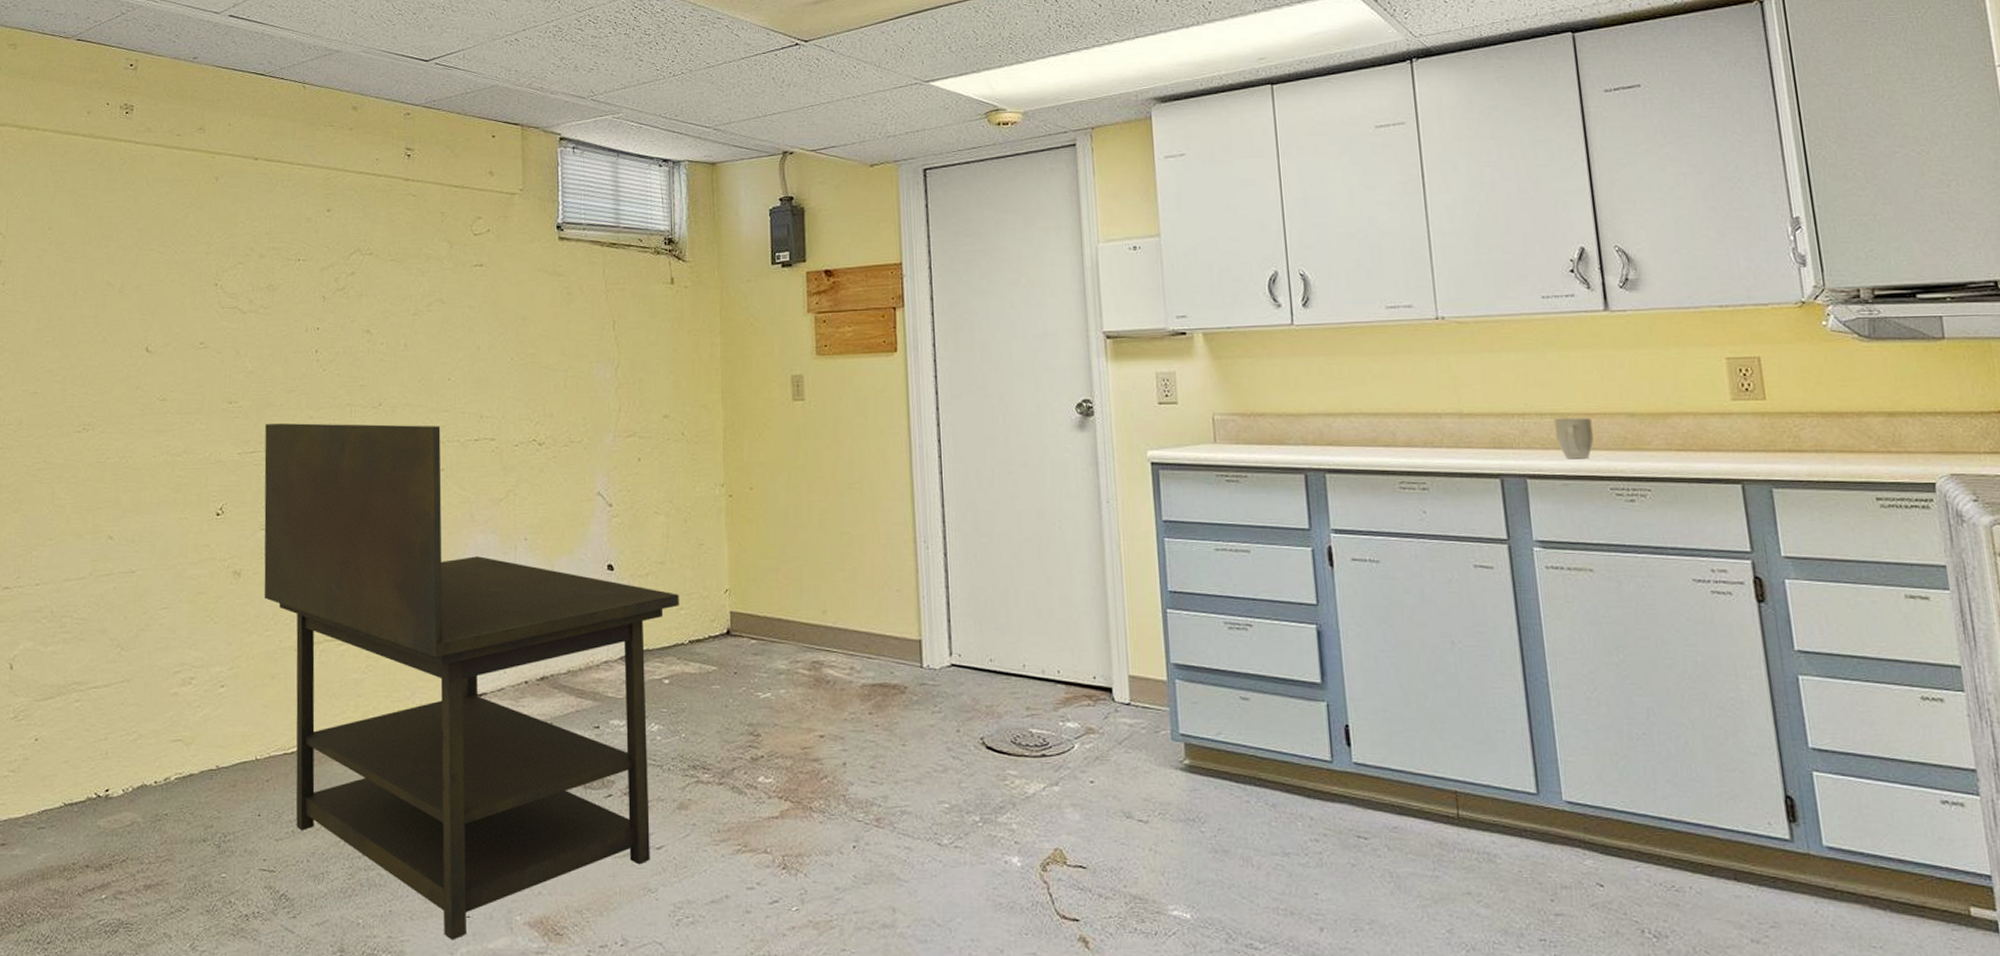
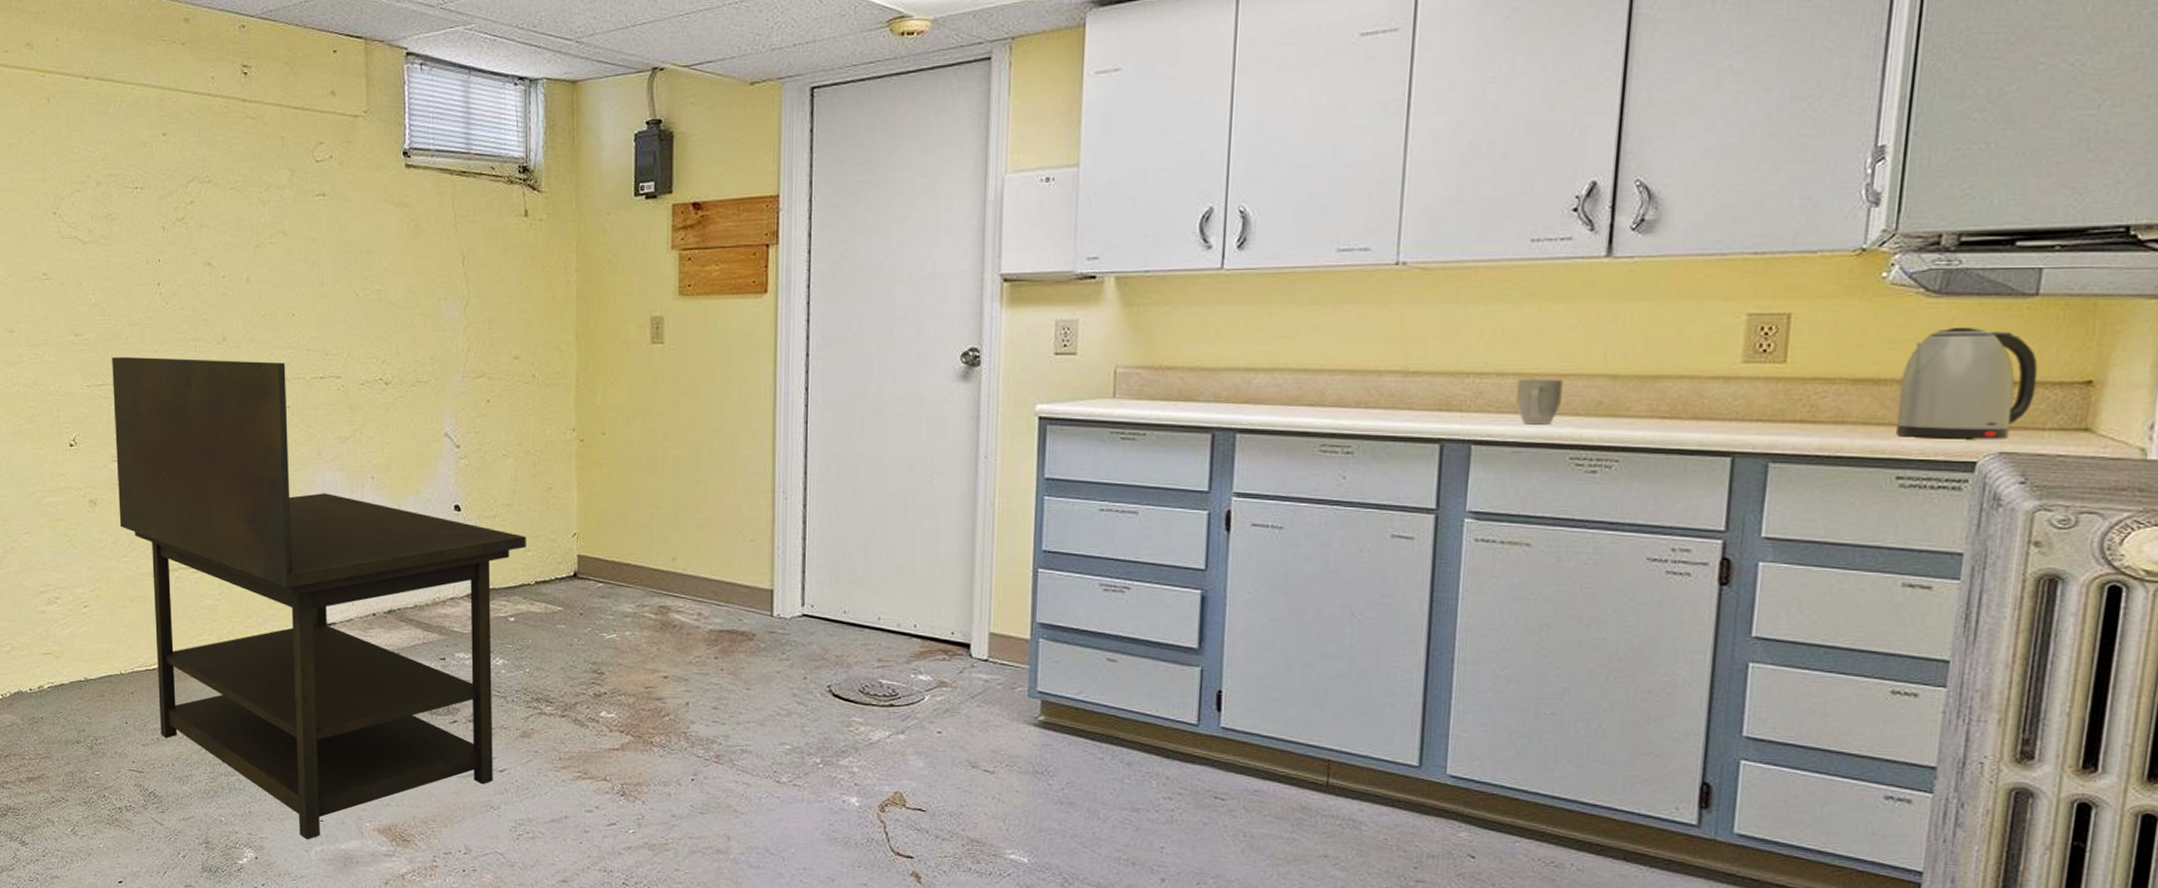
kettle: none [1858,366,1965,463] -> present [1895,327,2038,439]

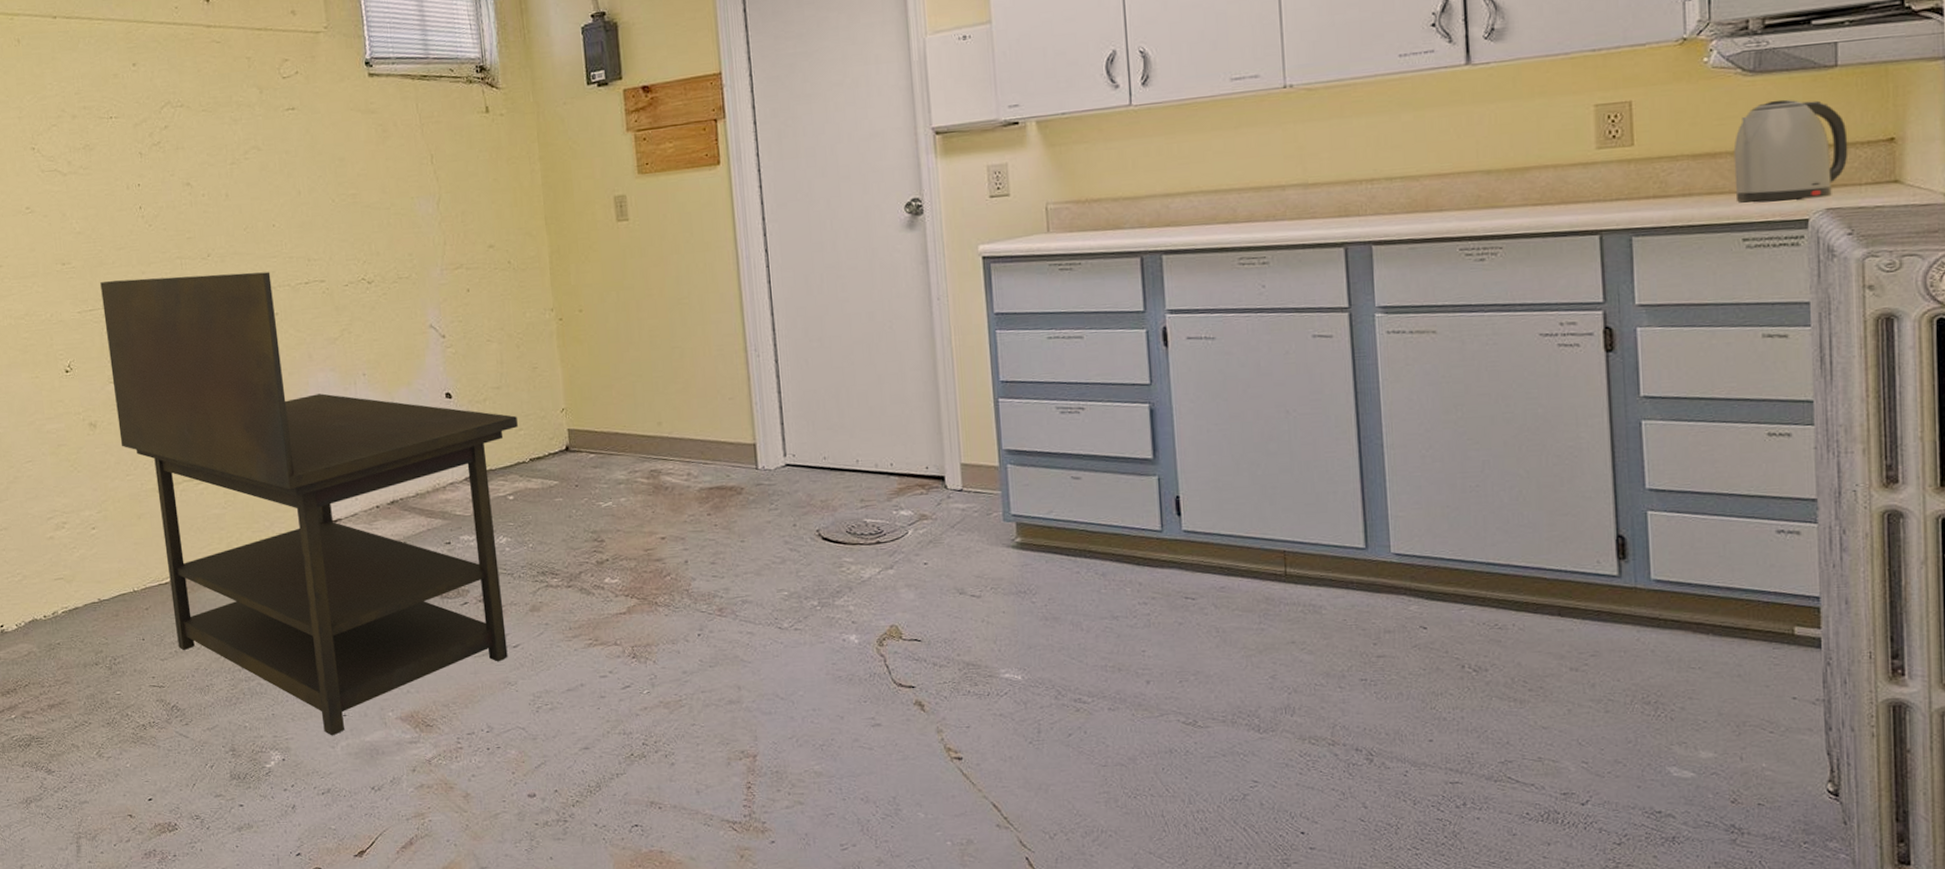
mug: present [1516,379,1563,425] -> none [1405,178,1445,222]

